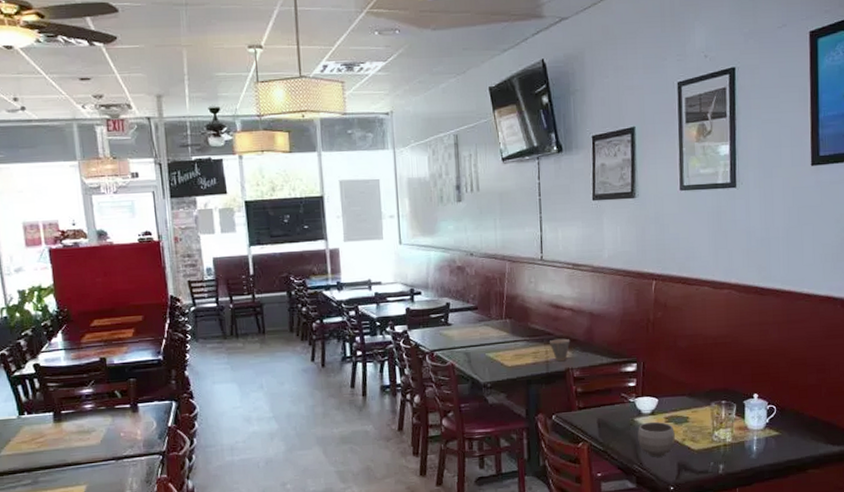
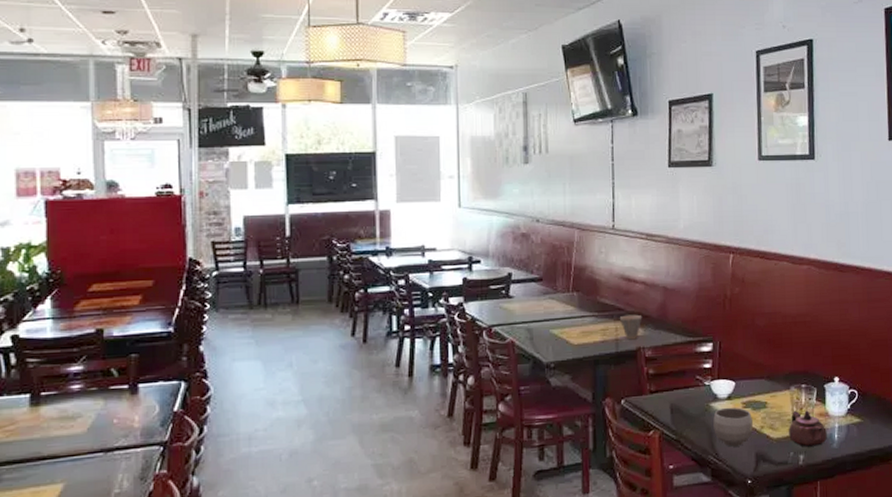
teapot: none [709,424,746,458] -> present [789,410,827,447]

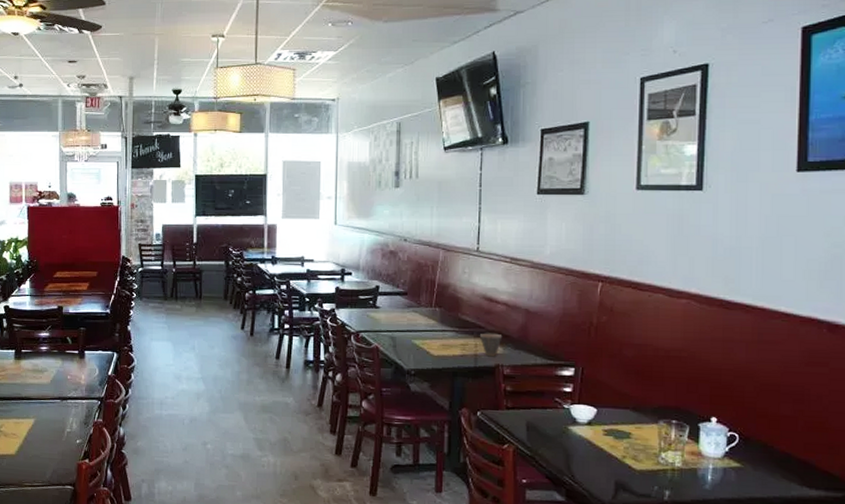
cup: present [713,407,753,447] -> none [571,432,614,472]
teapot: present [789,410,827,447] -> none [654,445,698,485]

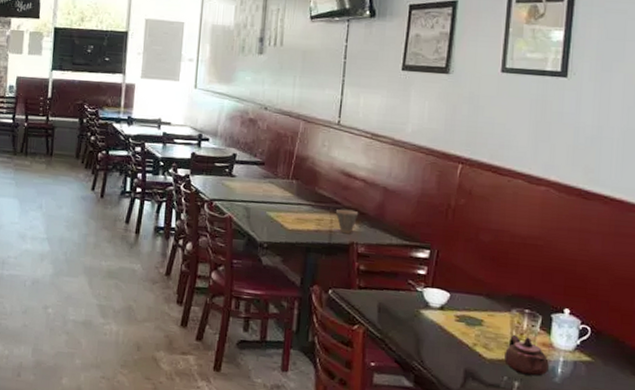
teapot: none [654,445,698,485] -> present [504,334,549,377]

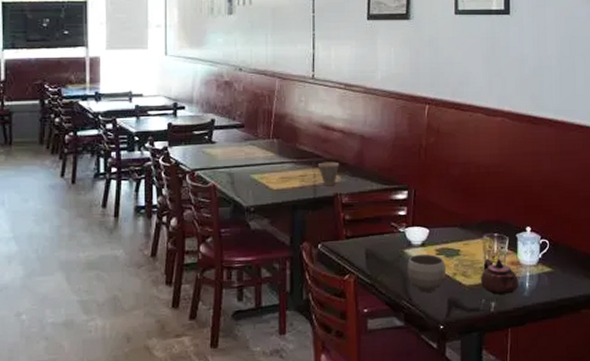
cup: none [421,317,465,359] -> present [407,254,446,293]

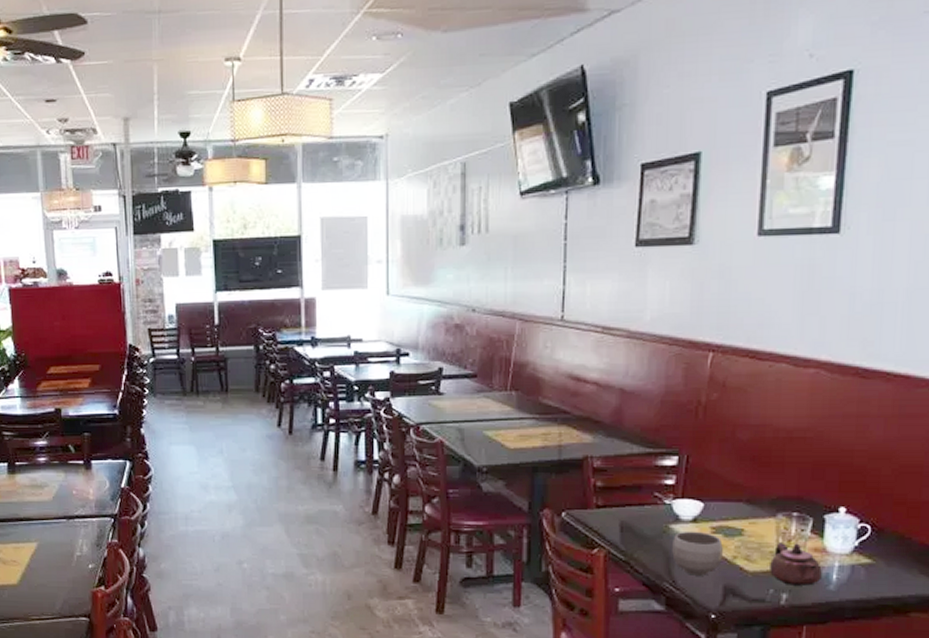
cup: present [318,161,340,186] -> none [565,419,592,447]

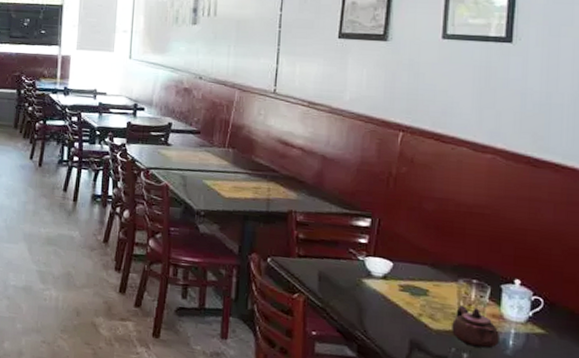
cup: present [672,531,723,576] -> none [364,286,410,329]

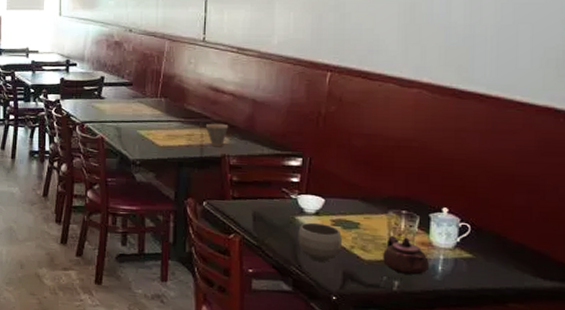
cup: none [274,177,297,203] -> present [206,123,229,147]
cup: none [364,286,410,329] -> present [298,222,342,262]

